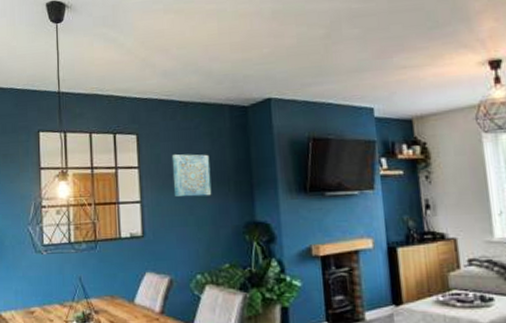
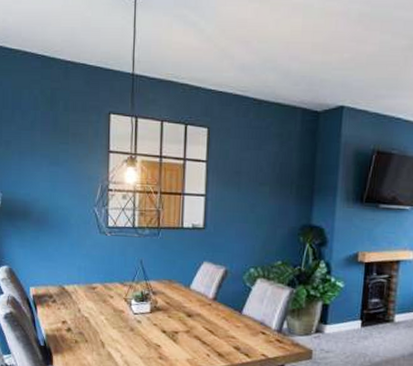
wall art: present [171,153,212,197] -> none [238,151,277,196]

